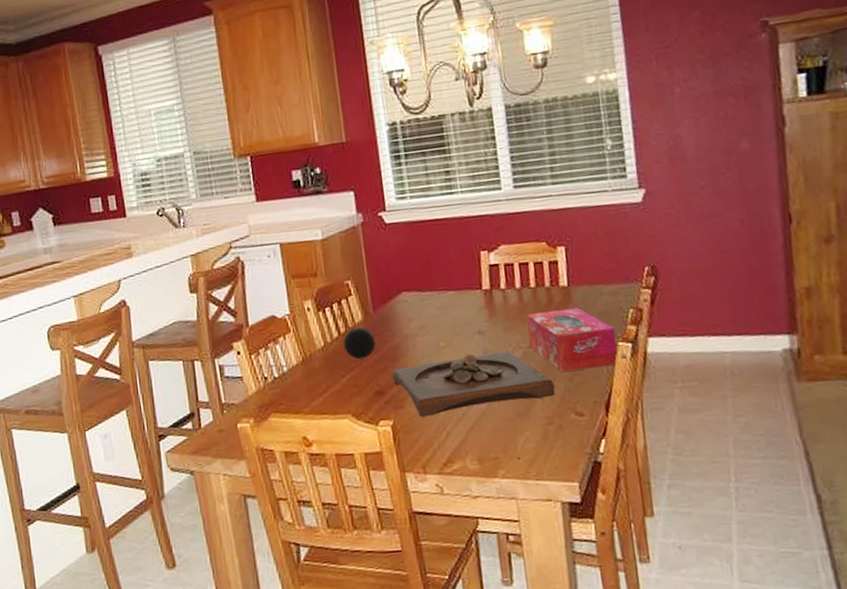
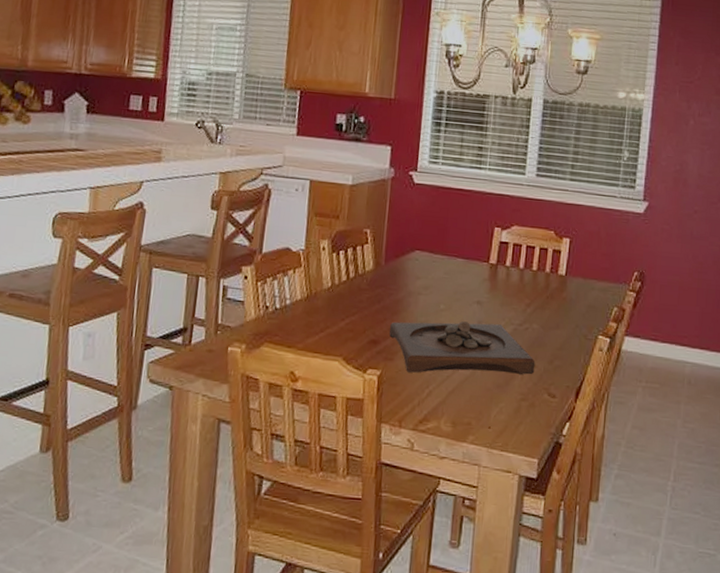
decorative ball: present [343,327,376,360] -> none [349,275,381,307]
tissue box: present [527,307,618,373] -> none [520,294,598,356]

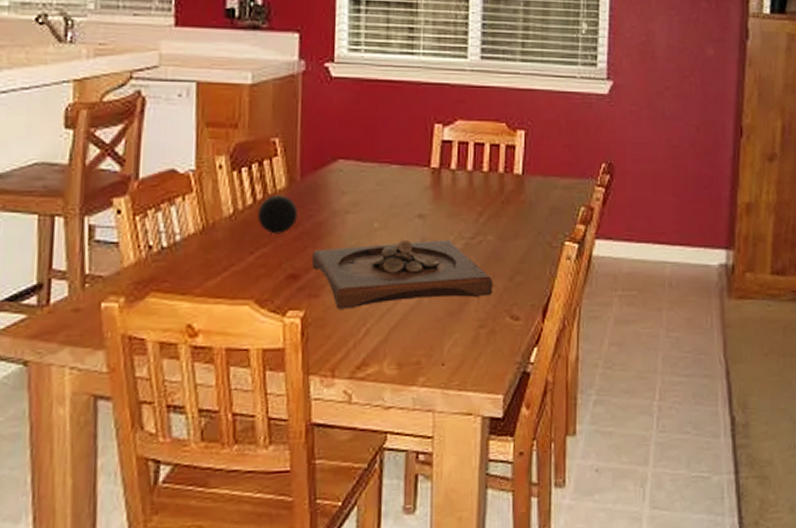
decorative ball: none [349,275,381,307] -> present [257,195,298,234]

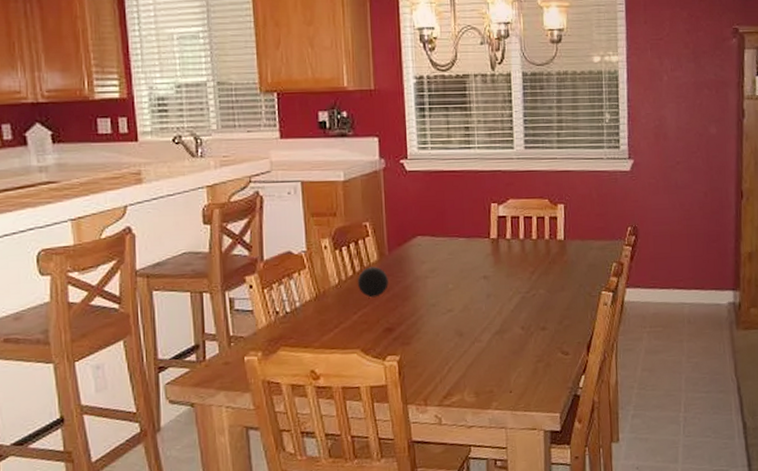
wooden tray: present [312,240,493,309] -> none [403,295,547,353]

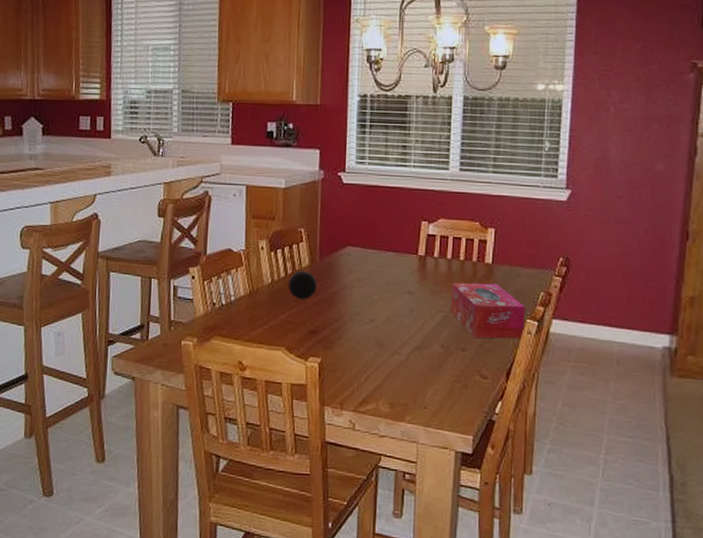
tissue box: none [527,259,601,316] -> present [450,283,525,339]

